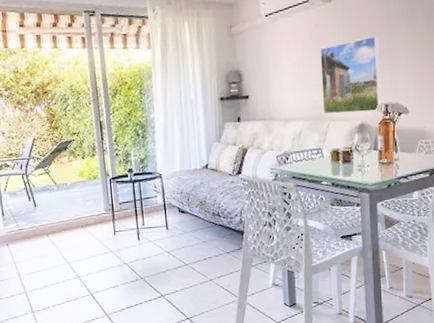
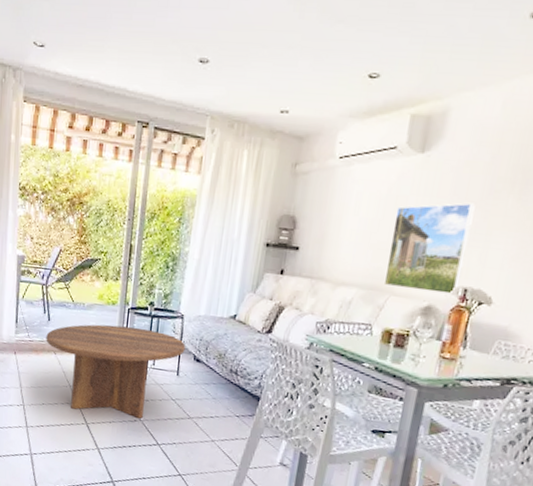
coffee table: none [35,194,169,284] -> present [46,324,186,419]

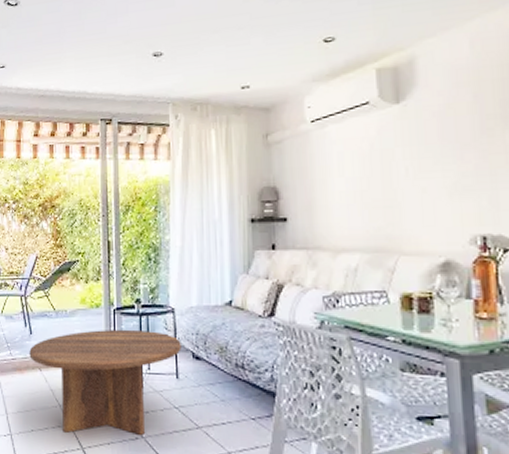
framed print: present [383,203,475,294] -> none [384,145,475,246]

